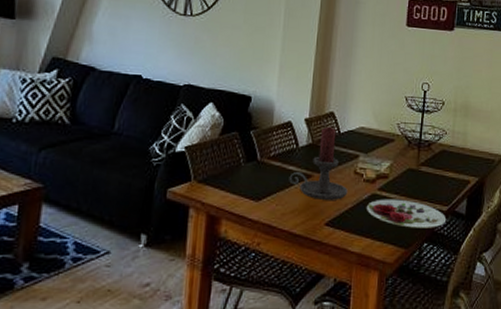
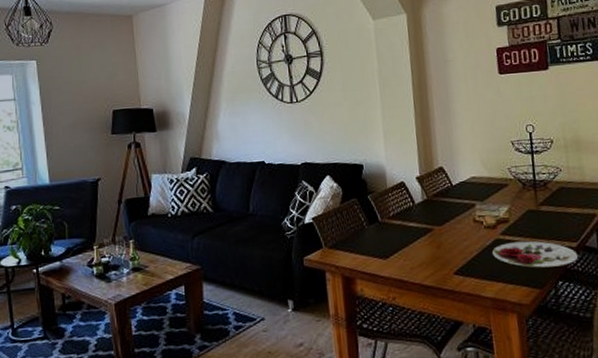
candle holder: present [289,127,348,200] -> none [411,182,471,251]

